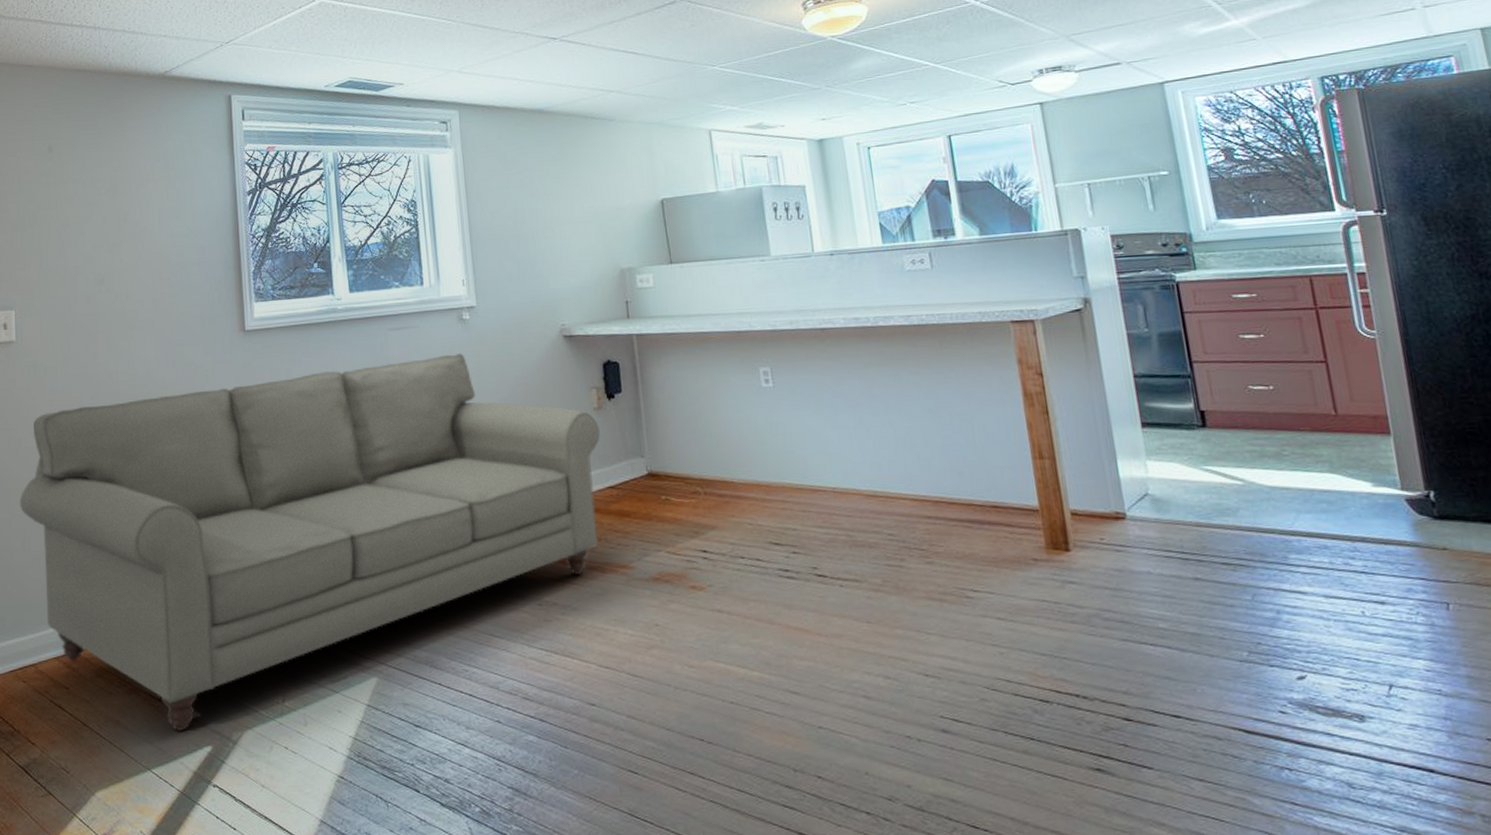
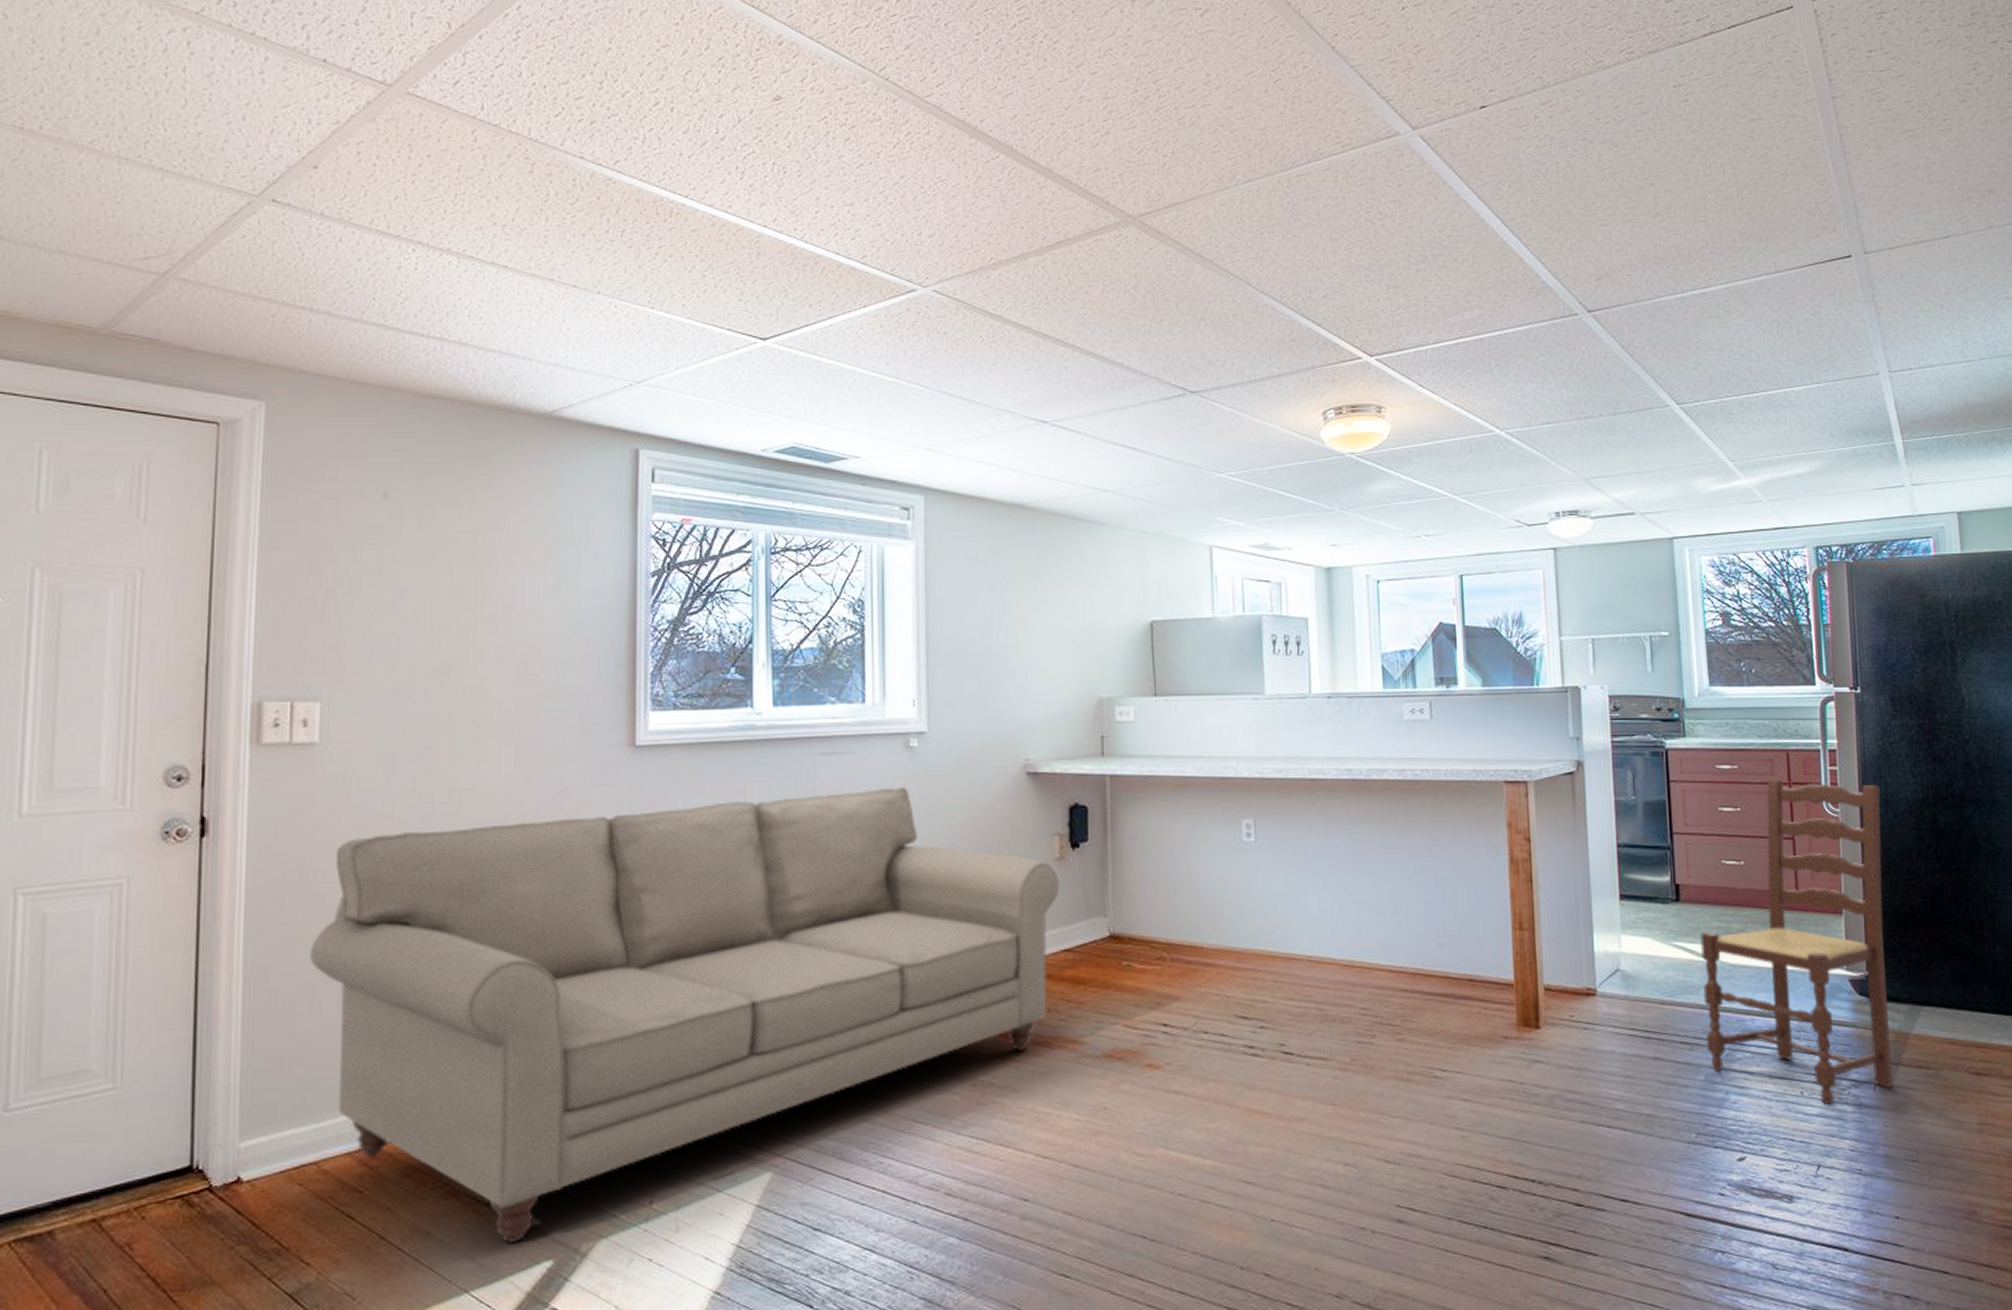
dining chair: none [1232,304,1469,625] -> present [1700,778,1893,1105]

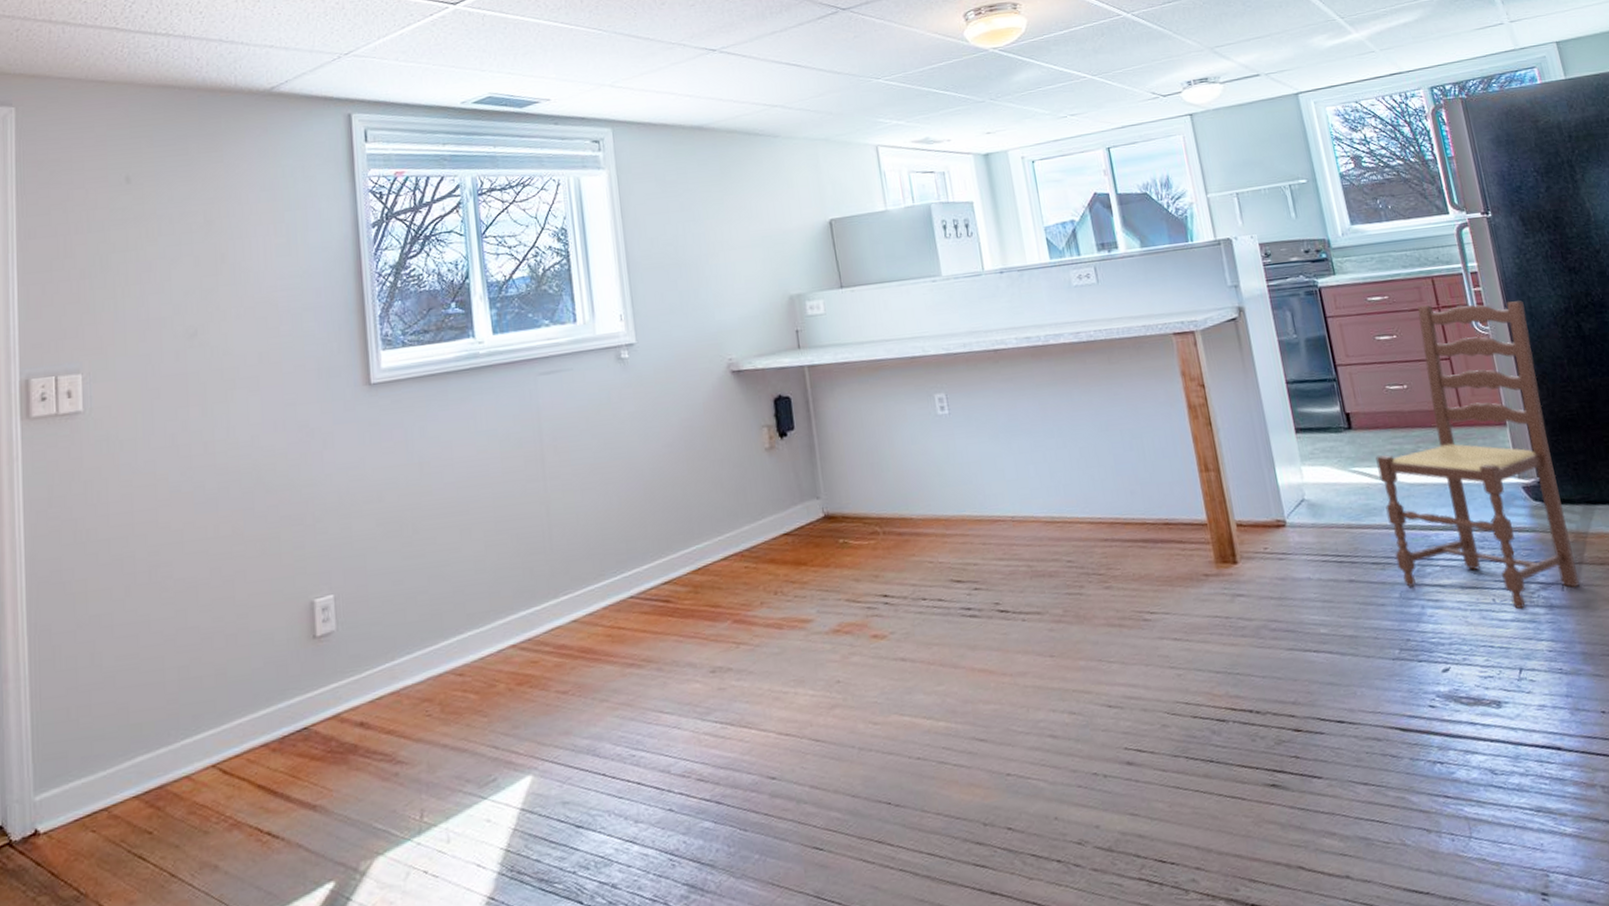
sofa: present [310,787,1059,1243] -> none [88,396,774,869]

